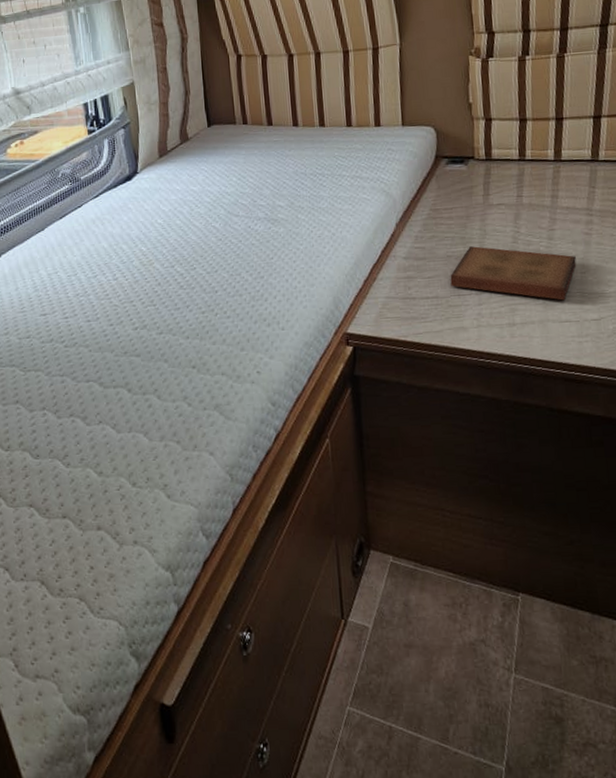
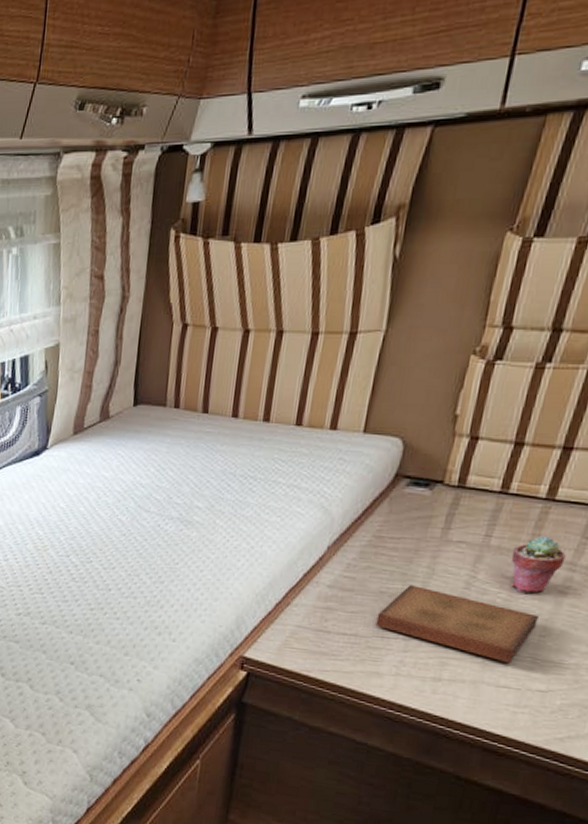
potted succulent: none [541,190,583,239] -> present [511,536,566,594]

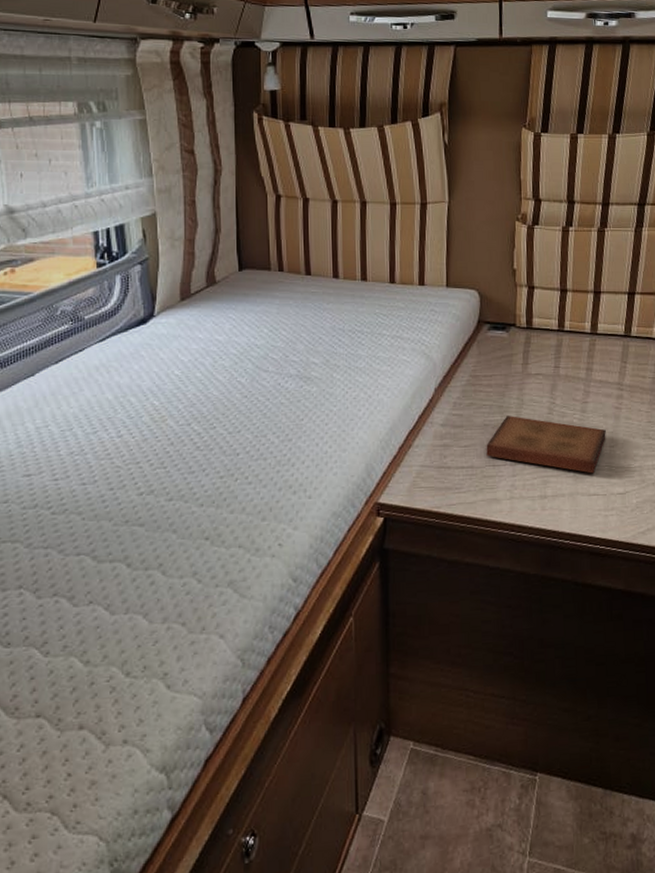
potted succulent: present [511,536,566,594] -> none [576,363,614,412]

